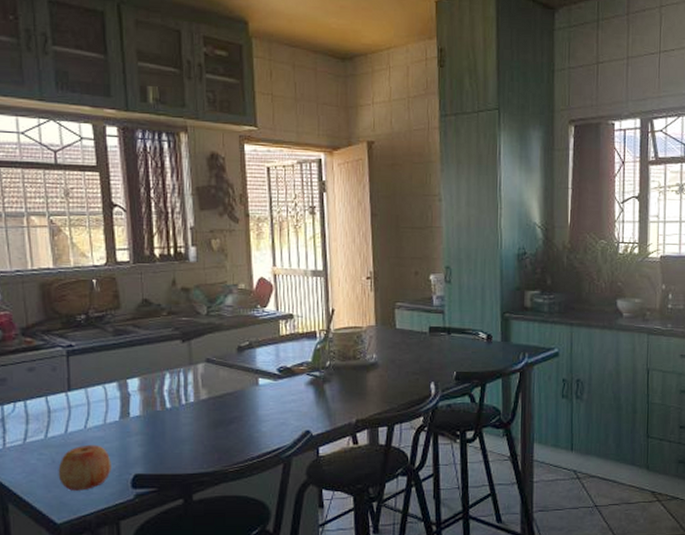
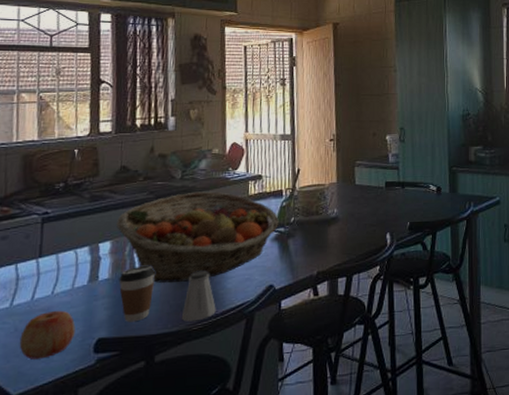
fruit basket: none [142,329,313,423] -> present [115,191,279,283]
coffee cup: none [150,404,186,460] -> present [119,265,155,322]
saltshaker: none [216,412,252,463] -> present [181,270,216,322]

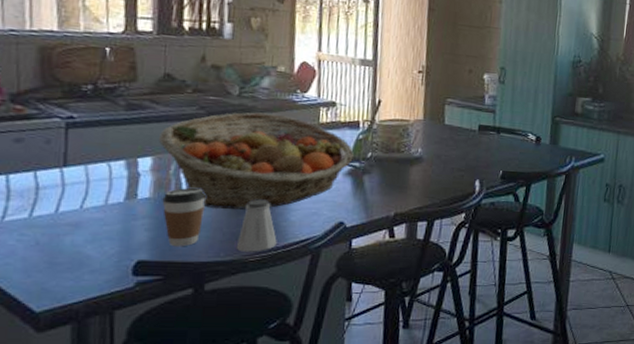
apple: present [19,310,76,360] -> none [41,226,110,277]

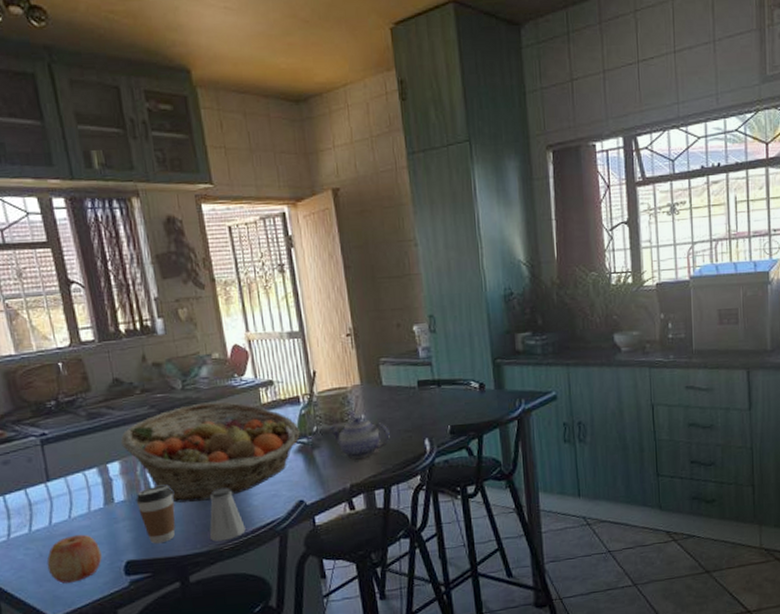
apple: none [41,226,110,277] -> present [47,534,102,584]
teapot: none [382,149,443,190] -> present [328,416,390,460]

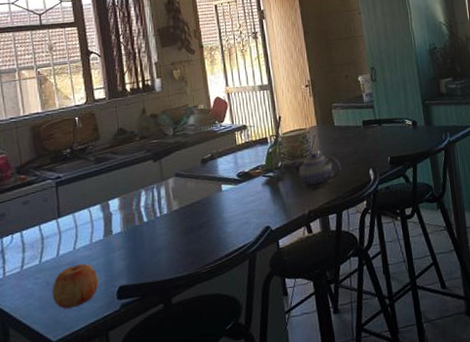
fruit basket: present [120,402,300,503] -> none [120,144,268,233]
coffee cup: present [136,485,176,544] -> none [130,217,162,270]
saltshaker: present [209,488,246,542] -> none [190,218,221,266]

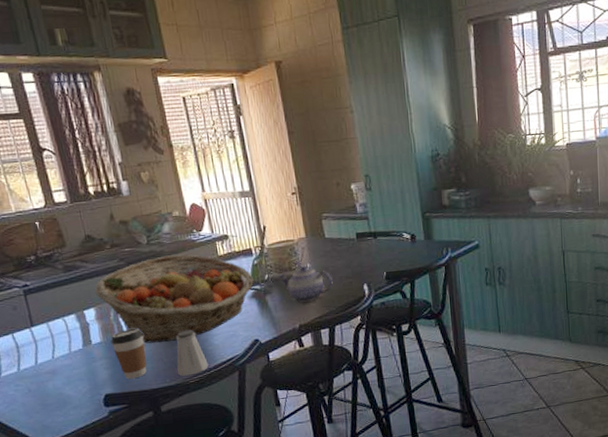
apple: present [52,263,99,309] -> none [35,372,84,415]
fruit basket: none [120,144,268,233] -> present [94,254,254,344]
coffee cup: none [130,217,162,270] -> present [110,328,147,379]
saltshaker: none [190,218,221,266] -> present [175,329,209,376]

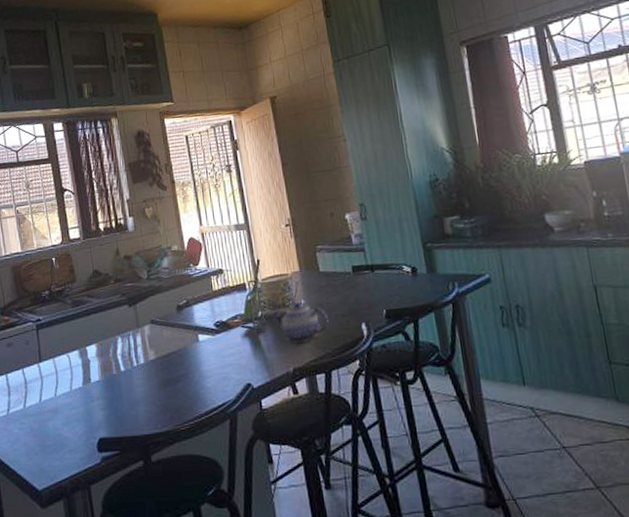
fruit basket: present [94,254,254,344] -> none [97,290,247,384]
coffee cup: present [110,328,147,379] -> none [108,366,140,423]
saltshaker: present [175,329,209,376] -> none [168,370,200,422]

